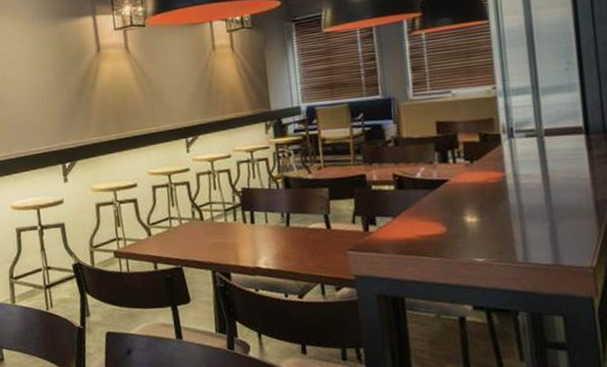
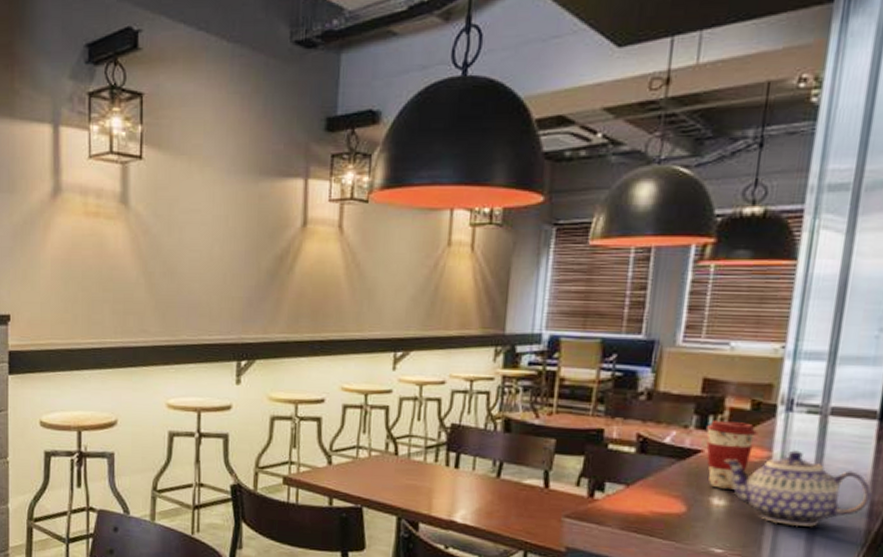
coffee cup: none [448,152,489,209] -> present [706,419,757,489]
teapot: none [469,168,596,231] -> present [725,450,873,527]

